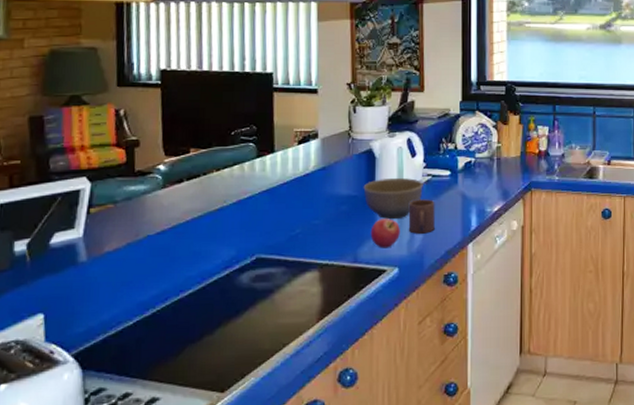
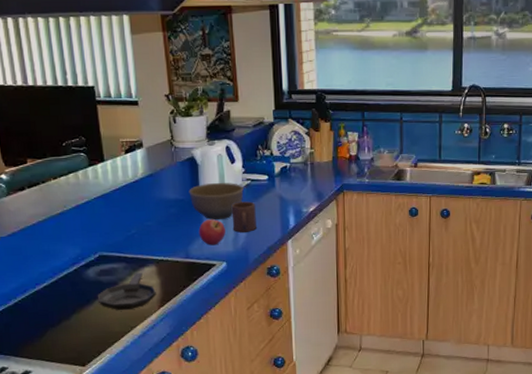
frying pan: none [248,279,316,323] -> present [97,272,156,310]

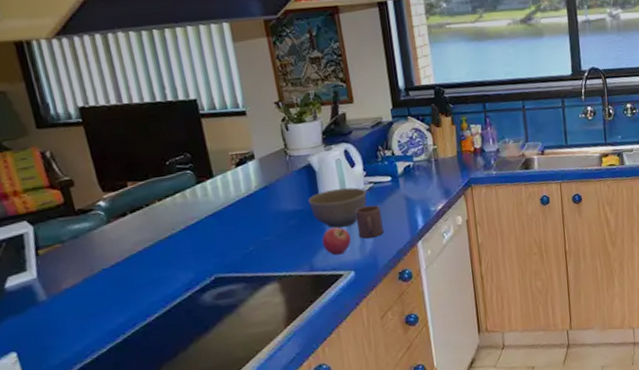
frying pan: present [97,272,156,310] -> none [216,291,281,335]

